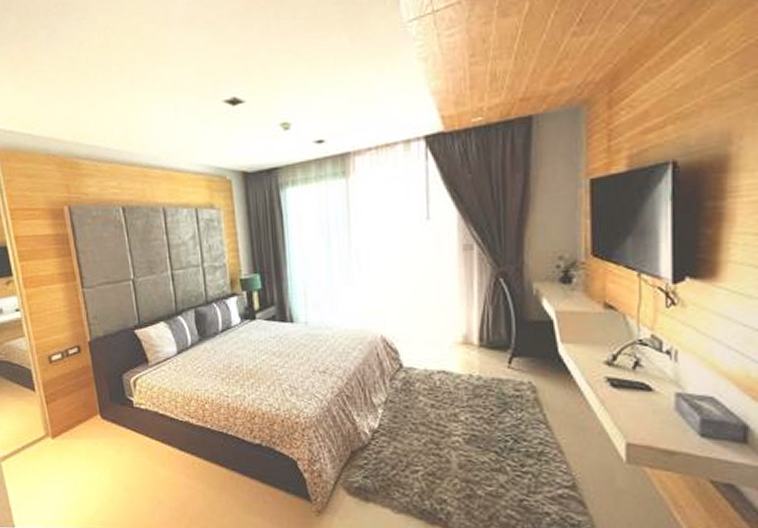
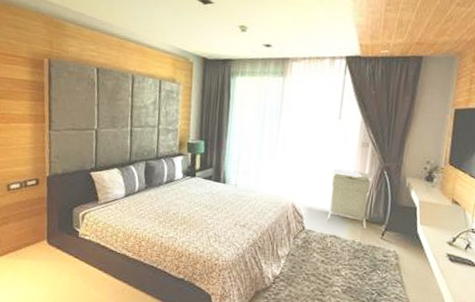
laundry hamper: none [428,283,485,357] -> present [326,168,372,229]

